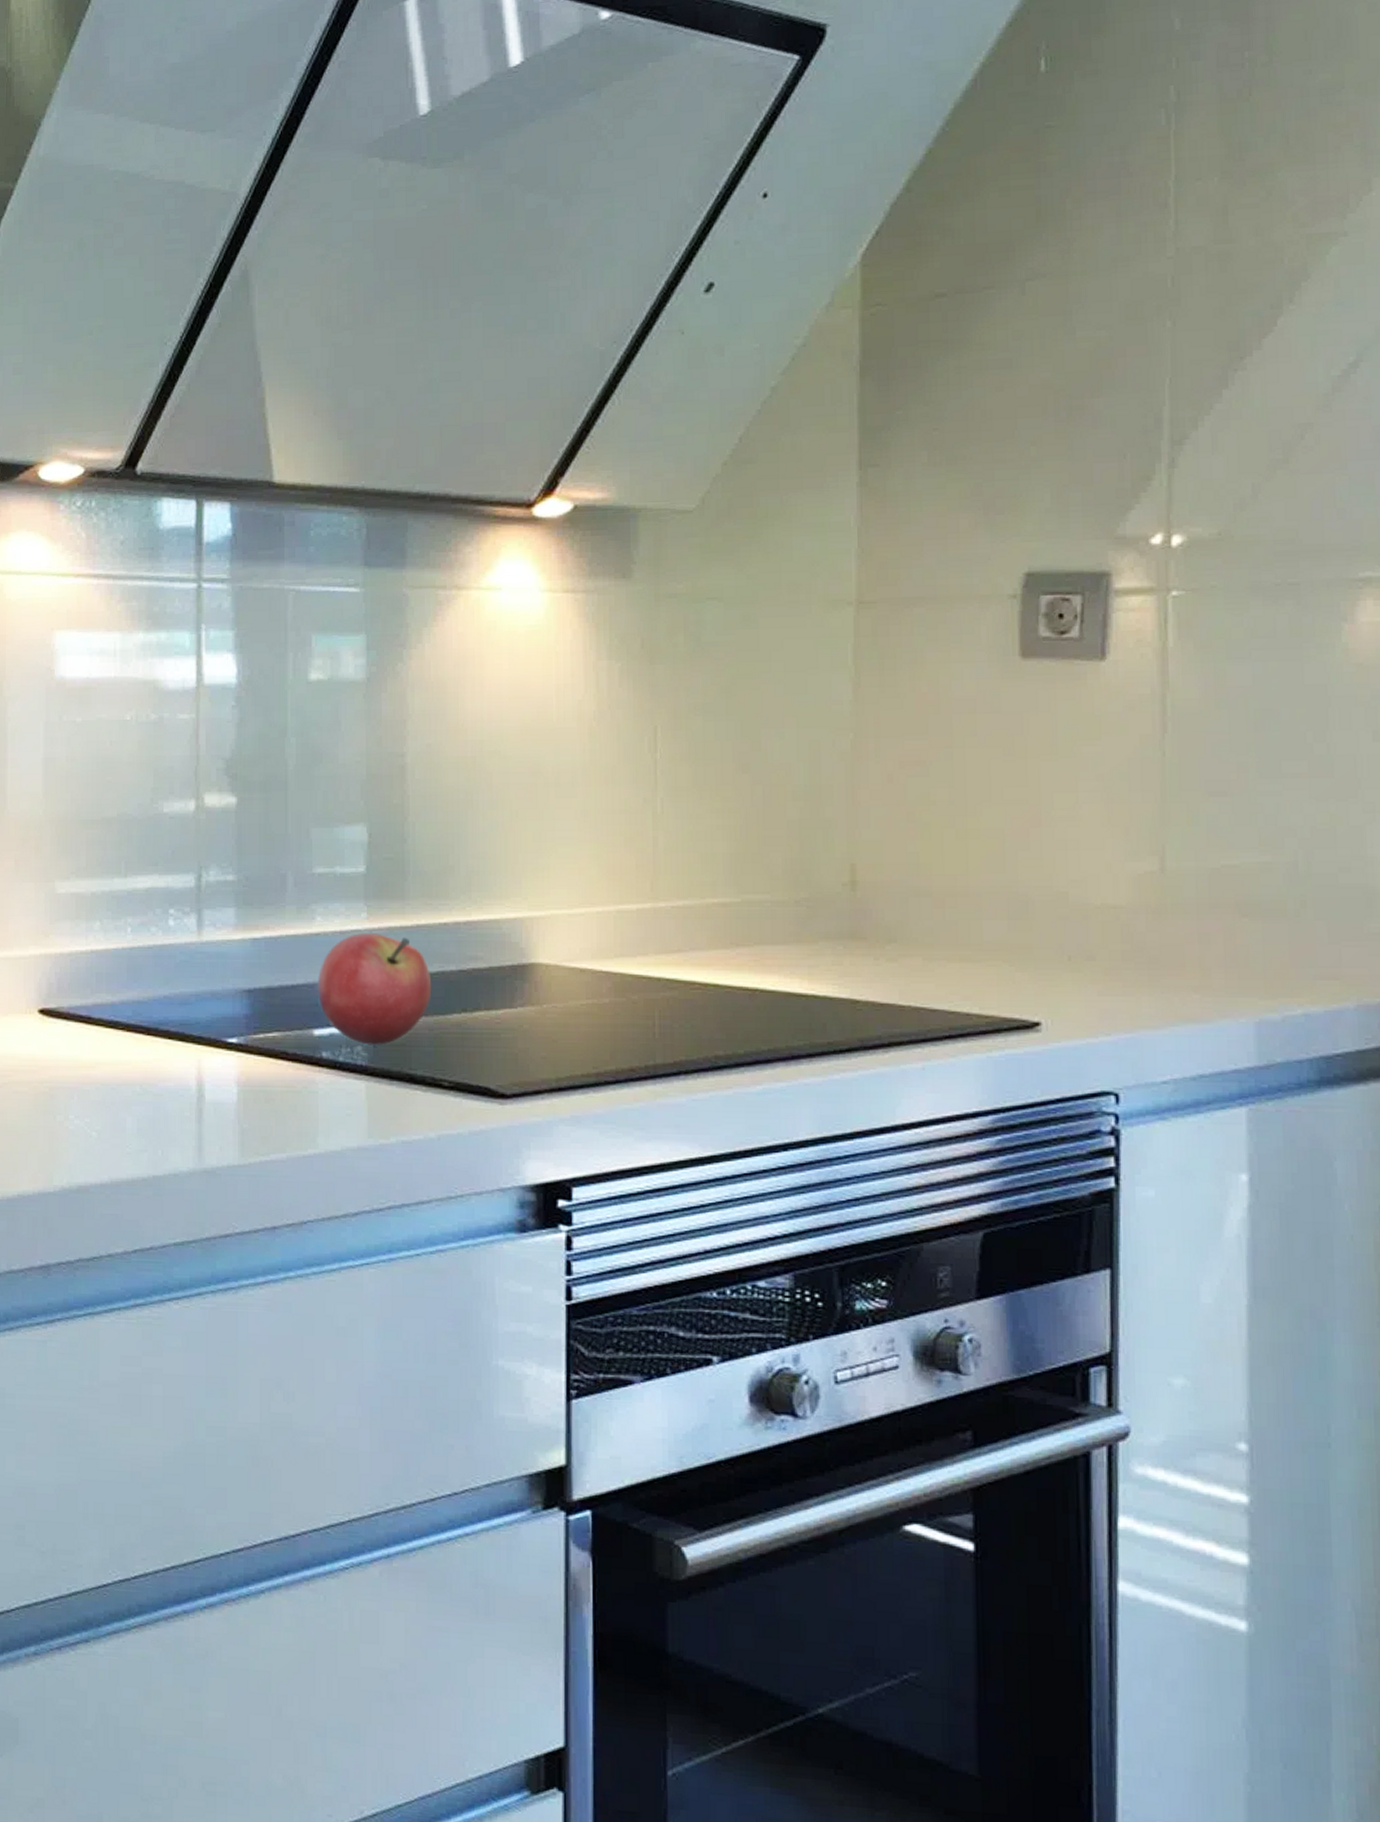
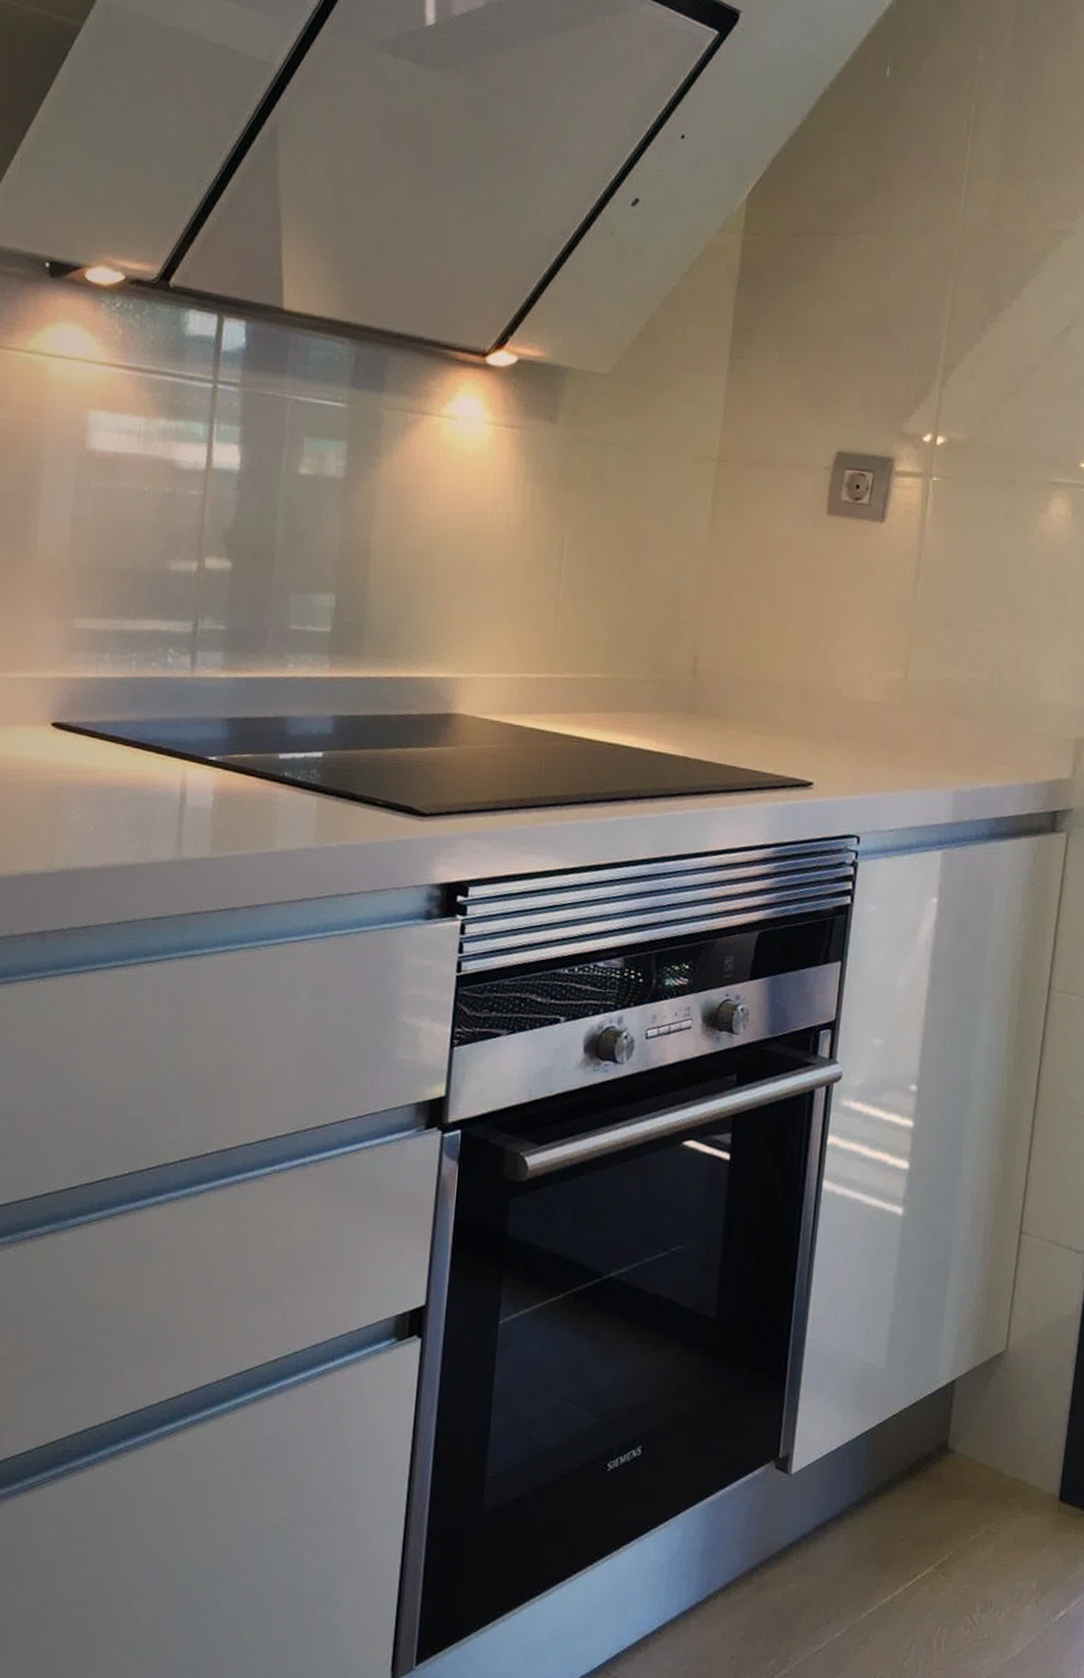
fruit: present [318,933,432,1045] -> none [285,680,376,770]

